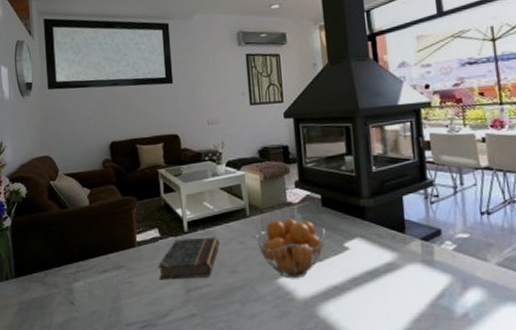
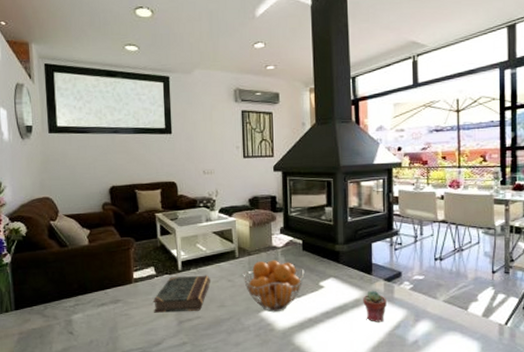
potted succulent: none [396,251,426,290] -> present [363,290,387,322]

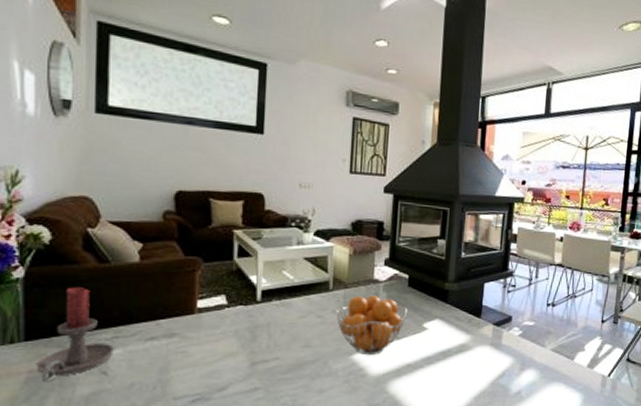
candle holder: none [24,267,76,341] -> present [36,287,114,383]
book: present [152,275,211,313] -> none [219,308,297,352]
potted succulent: present [363,290,387,322] -> none [468,335,494,370]

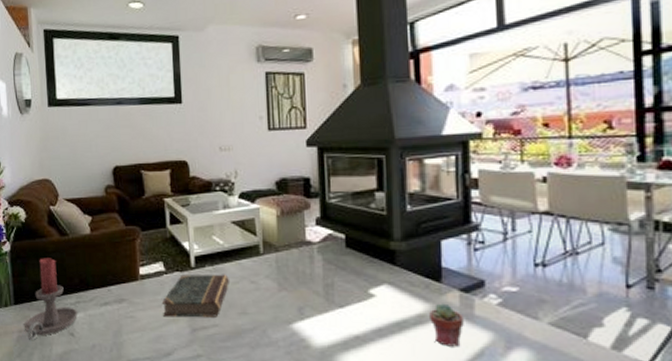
book: none [219,308,297,352] -> present [161,274,231,318]
fruit basket: present [335,295,408,356] -> none [269,258,349,326]
potted succulent: none [468,335,494,370] -> present [429,303,464,347]

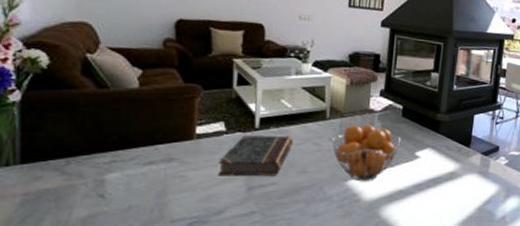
candle holder: present [23,258,78,341] -> none [32,111,112,205]
fruit basket: none [269,258,349,326] -> present [331,124,401,182]
potted succulent: present [429,303,464,347] -> none [457,163,481,197]

